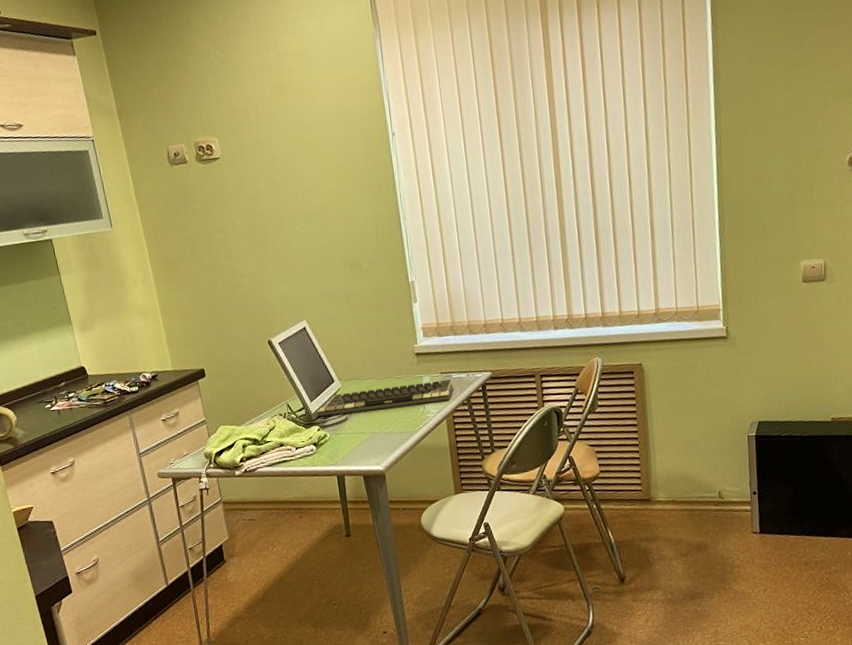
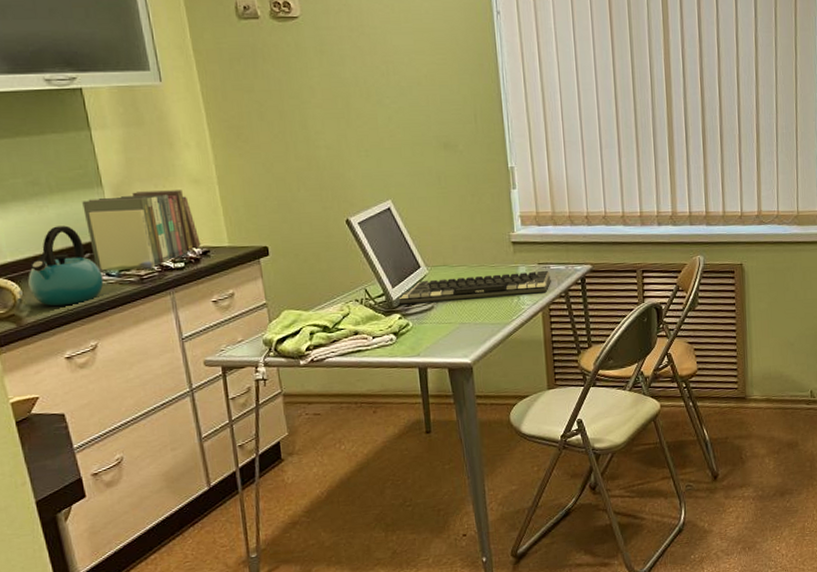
kettle: none [20,359,77,429] -> present [28,225,104,307]
books: none [57,322,150,397] -> present [82,190,201,271]

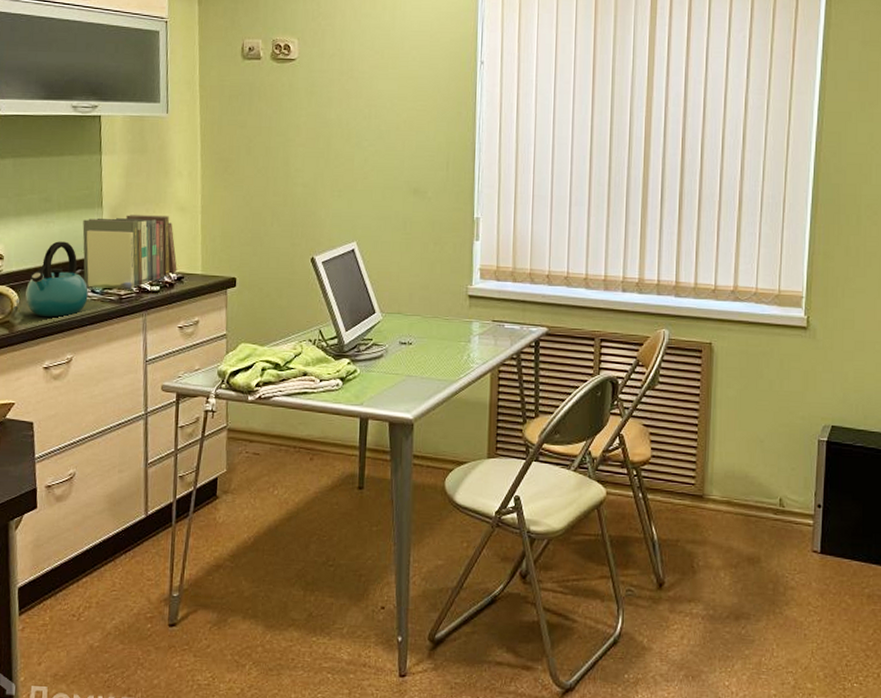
computer keyboard: present [398,270,551,305] -> none [349,327,504,353]

